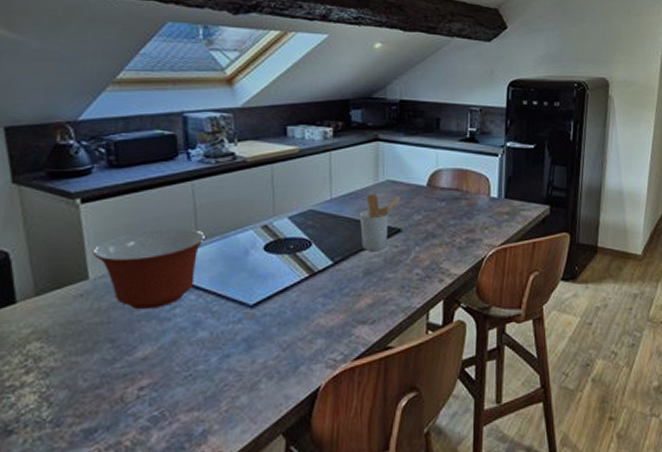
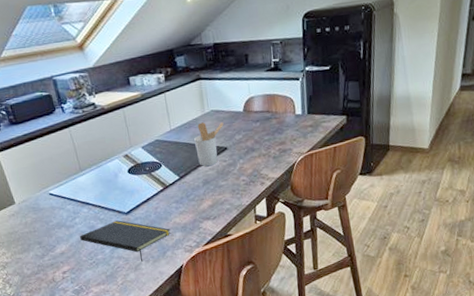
mixing bowl: present [92,228,206,310] -> none [13,162,87,222]
notepad: none [177,315,311,379] -> present [80,220,171,262]

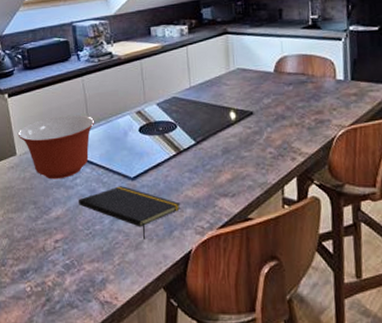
mixing bowl: none [13,162,87,222] -> present [18,115,95,180]
utensil holder: present [194,122,224,166] -> none [216,81,251,132]

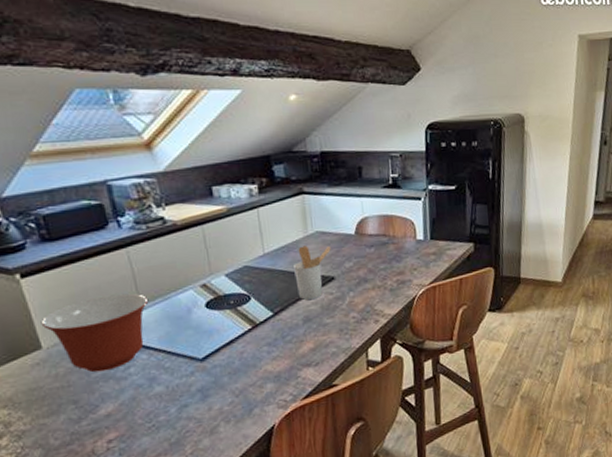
notepad: present [79,186,181,240] -> none [135,369,261,423]
utensil holder: none [216,81,251,132] -> present [294,246,331,300]

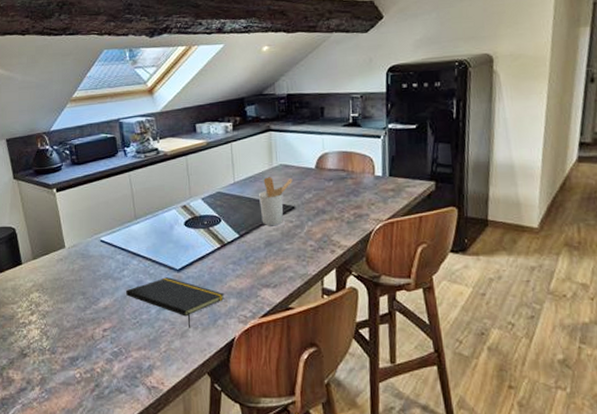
mixing bowl: present [41,293,149,373] -> none [66,209,142,271]
notepad: none [135,369,261,423] -> present [126,277,225,328]

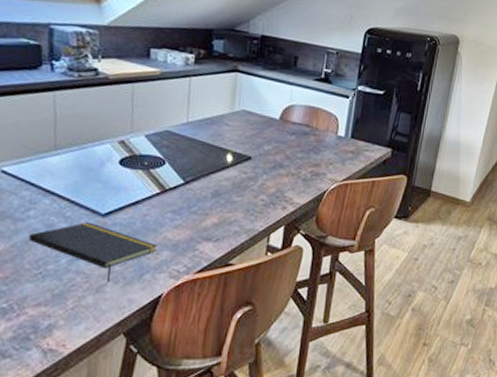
utensil holder: present [259,177,293,225] -> none [212,121,254,175]

